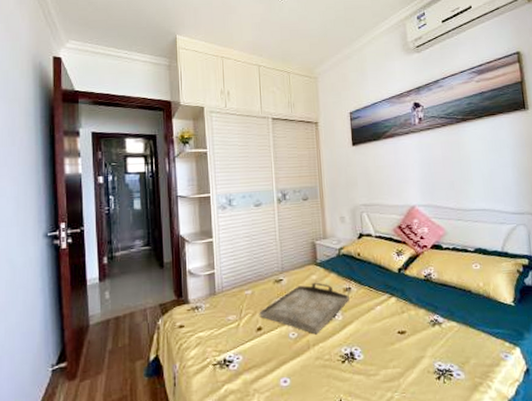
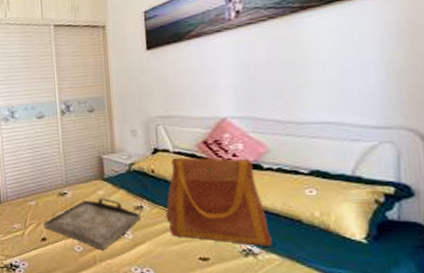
tote bag: none [370,240,452,316] -> present [166,157,272,246]

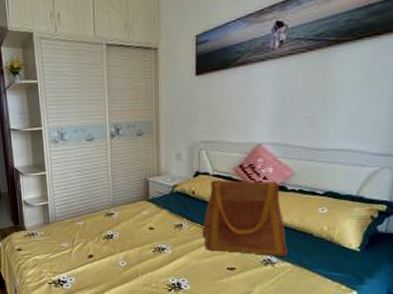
serving tray: present [43,198,141,251] -> none [90,217,180,265]

